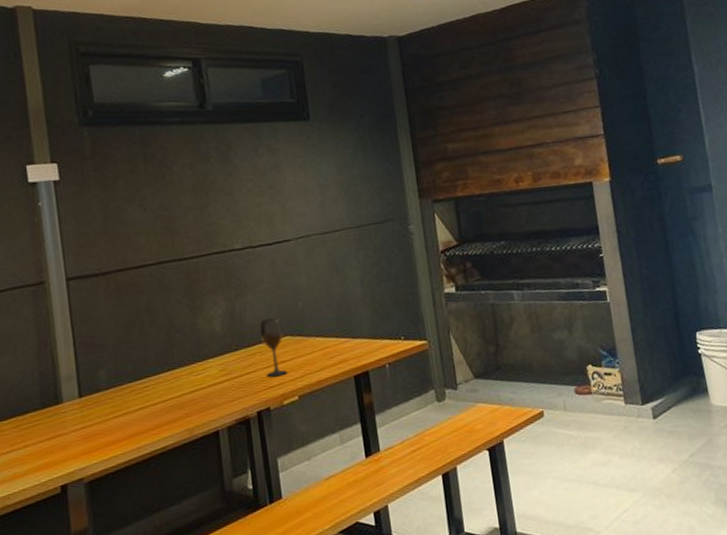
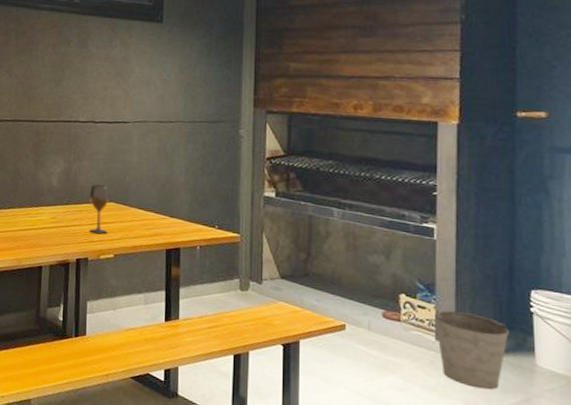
bucket: none [620,368,685,442] -> present [435,310,509,390]

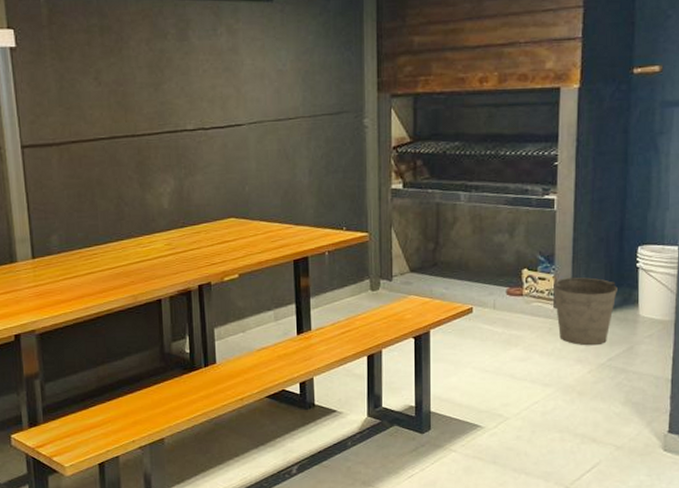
wine glass: present [89,184,110,235] -> none [205,199,230,255]

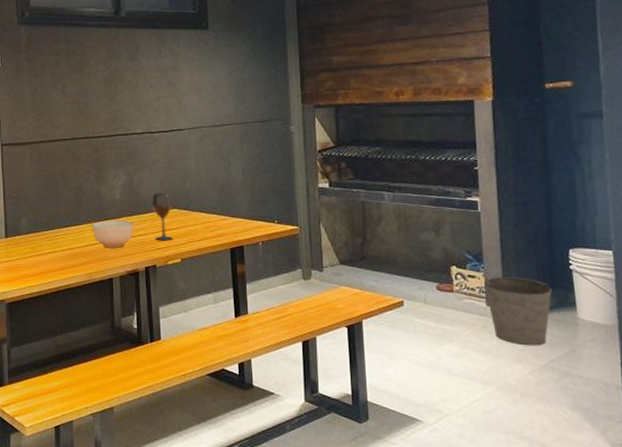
bowl: none [136,233,185,266] -> present [92,220,134,248]
wine glass: none [205,199,230,255] -> present [152,192,173,241]

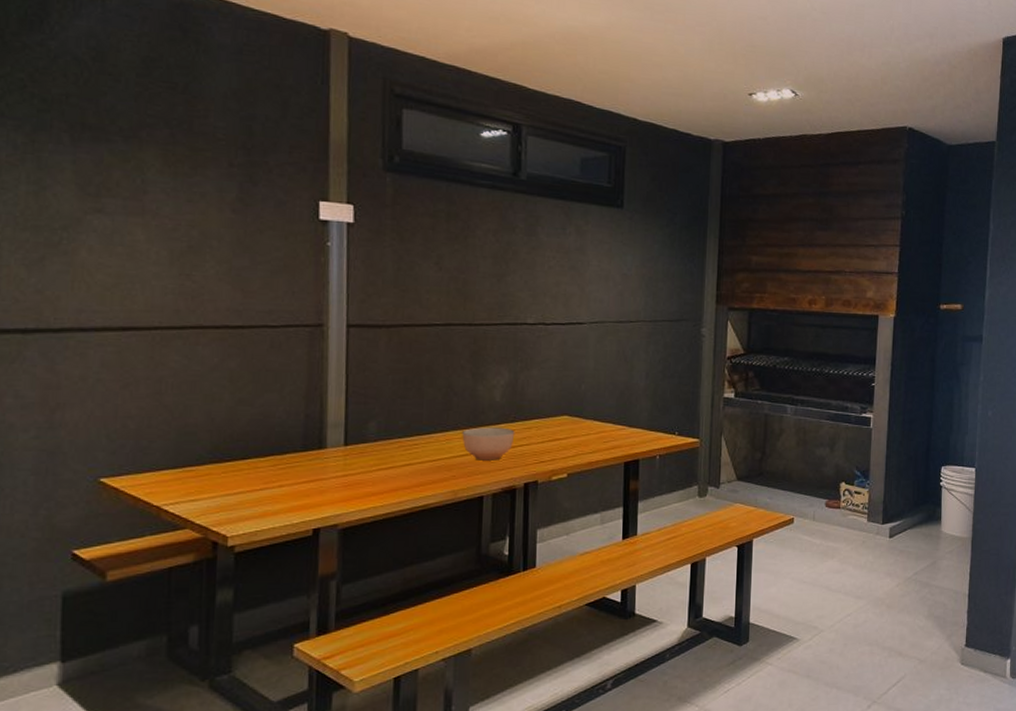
wine glass: present [152,192,173,241] -> none [539,395,563,453]
bucket: present [484,276,552,346] -> none [868,492,923,560]

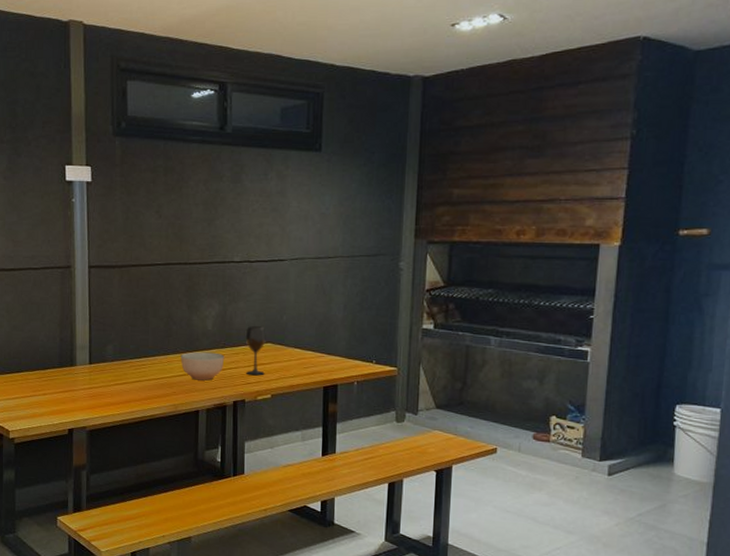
wine glass: none [539,395,563,453] -> present [245,325,266,376]

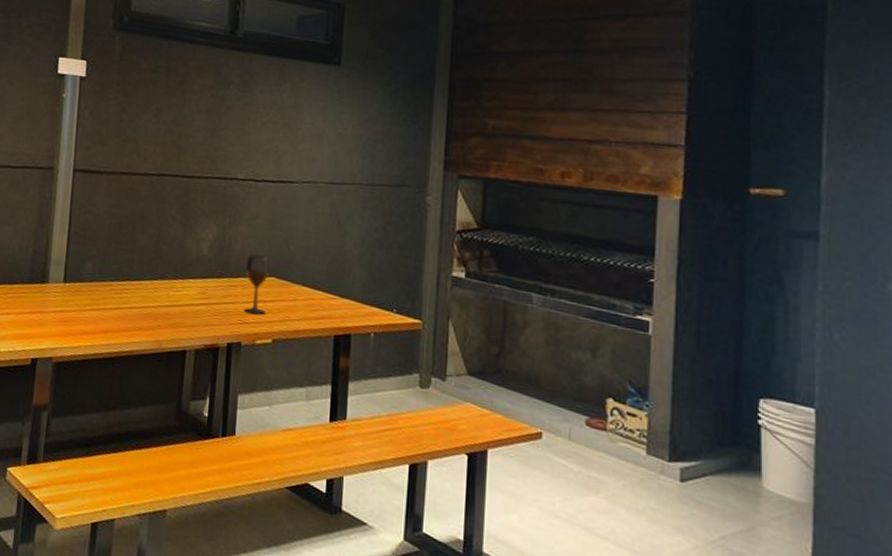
bowl: present [180,351,225,381] -> none [169,279,221,315]

